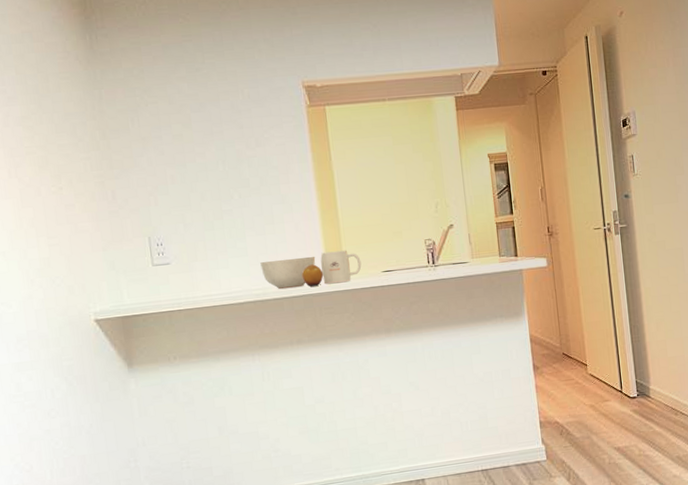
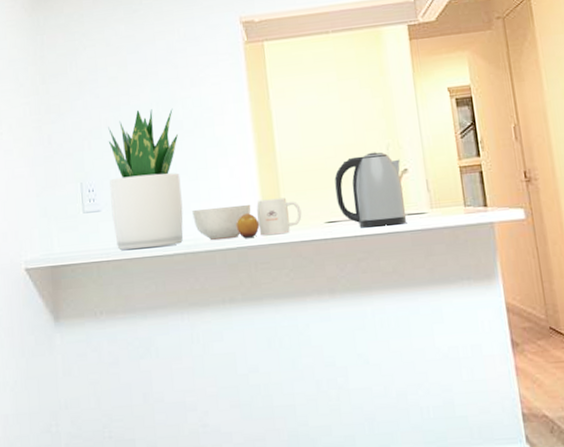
planter: none [174,166,253,300] -> present [108,108,184,250]
kettle: none [390,209,452,276] -> present [334,152,407,228]

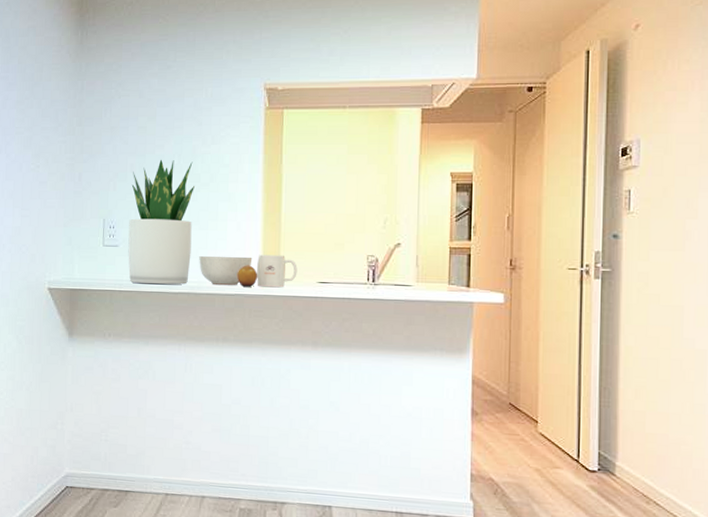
kettle: present [334,152,407,228] -> none [331,224,395,293]

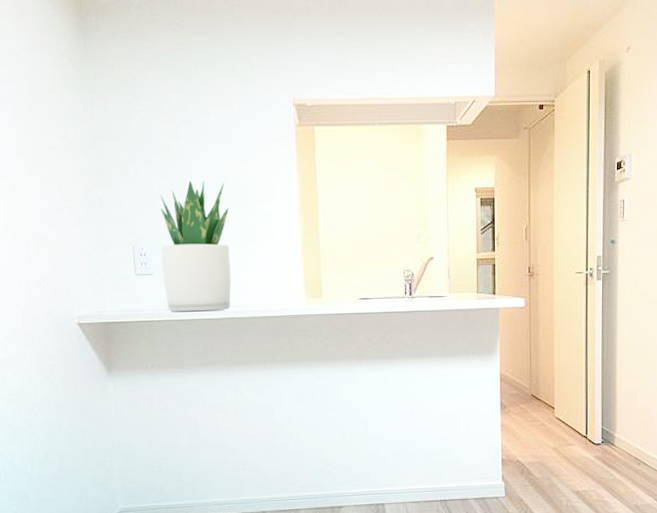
bowl: present [199,256,253,286] -> none [240,279,294,309]
fruit: present [236,265,258,288] -> none [279,286,301,309]
mug: present [257,254,298,288] -> none [299,274,339,307]

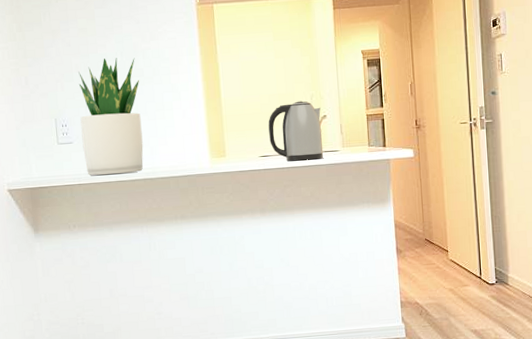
kettle: none [370,240,429,306] -> present [268,101,324,162]

